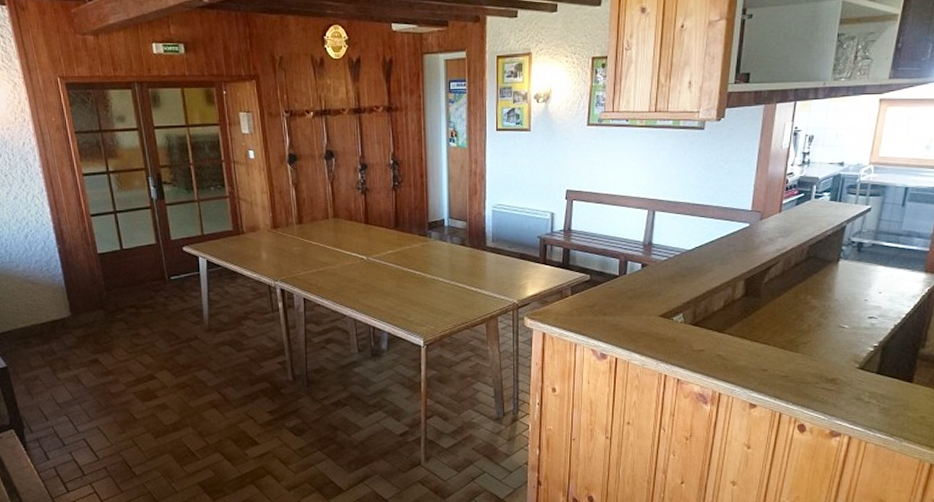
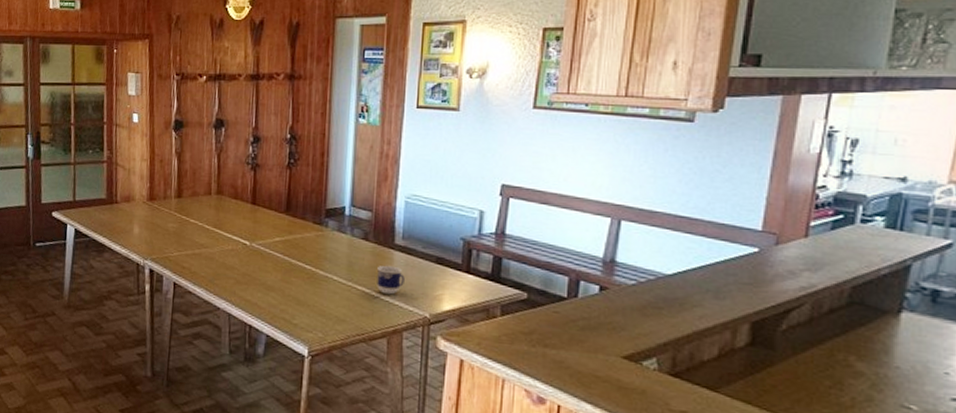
cup: none [474,264,496,288] -> present [377,265,405,295]

